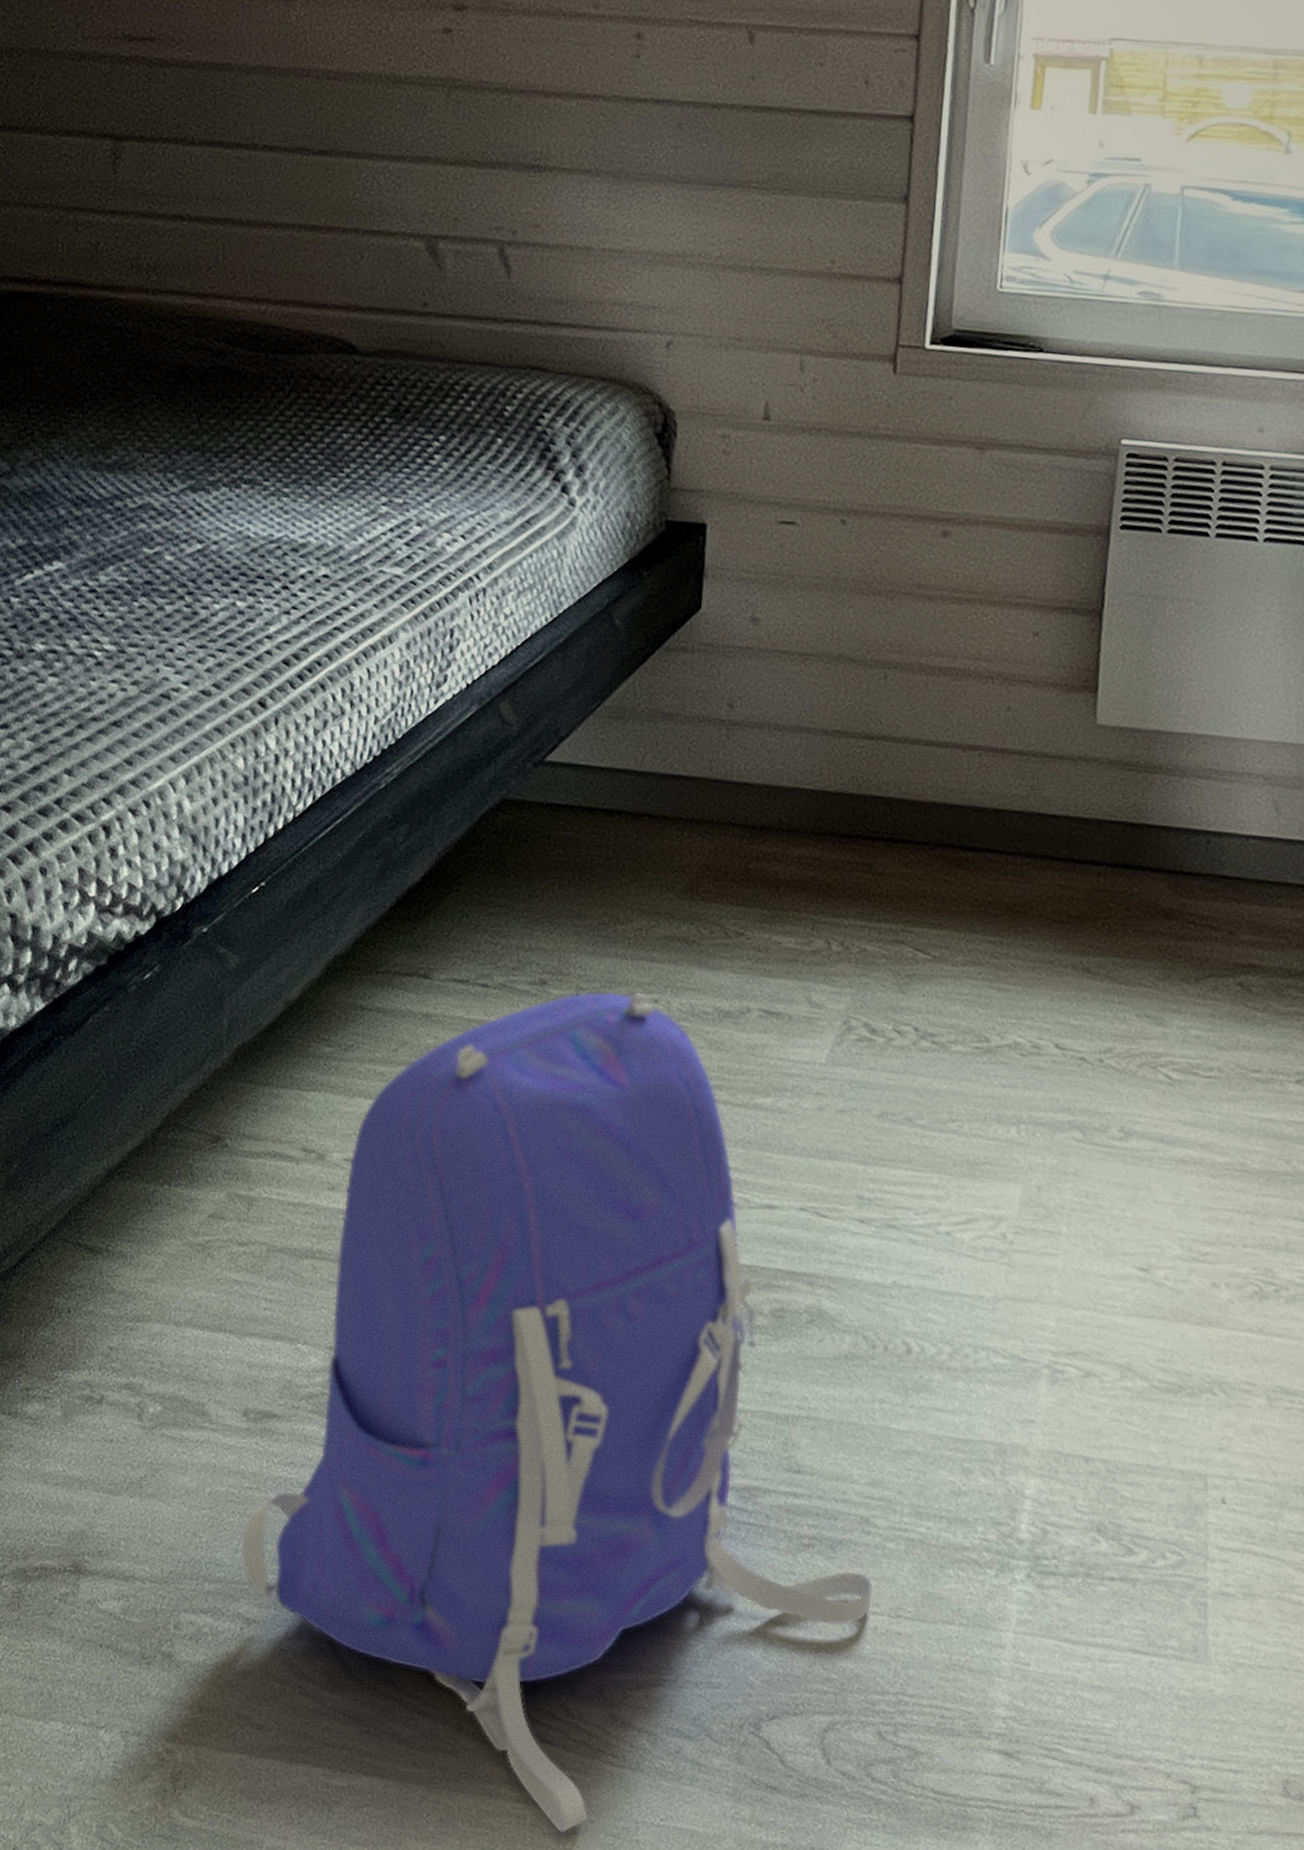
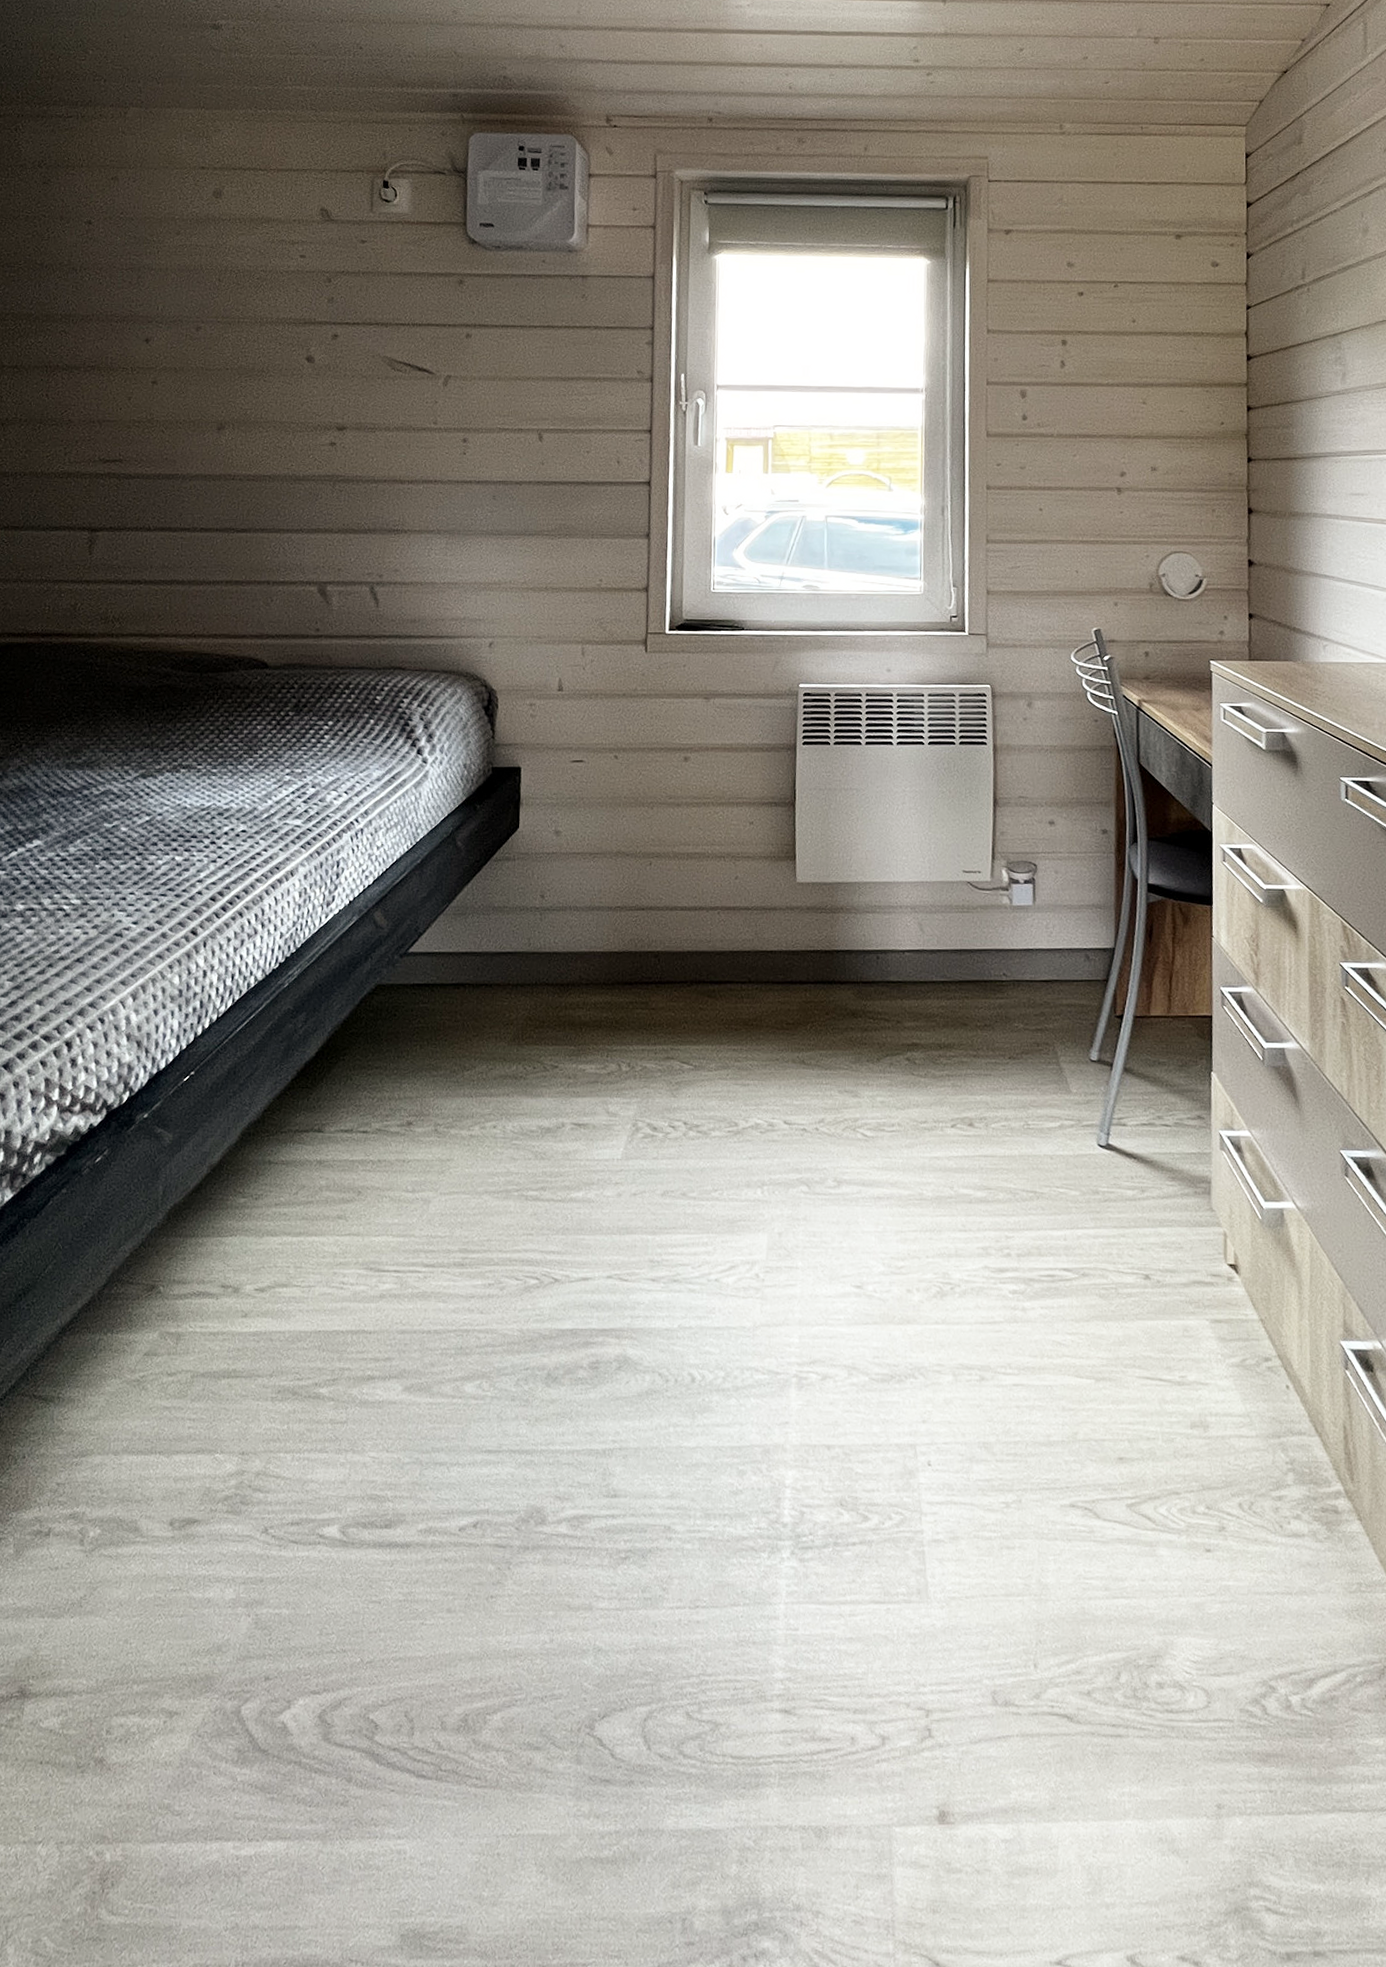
backpack: present [241,991,874,1834] -> none [165,1122,677,1861]

